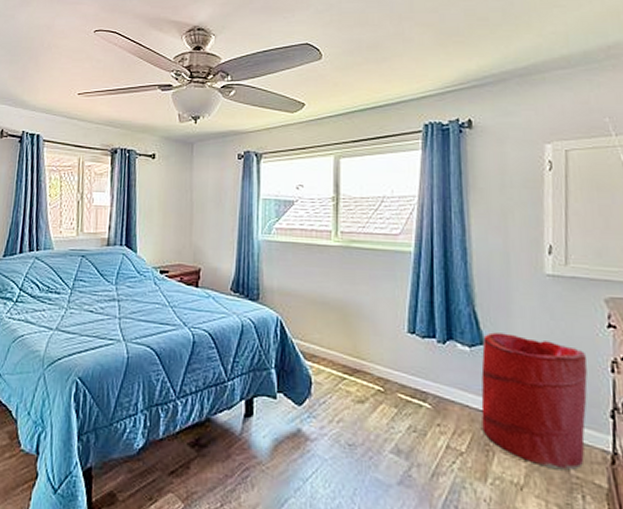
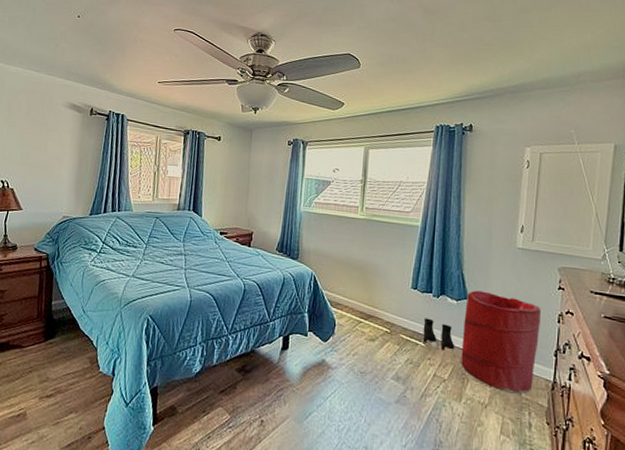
boots: none [427,371,472,413] -> present [422,318,455,350]

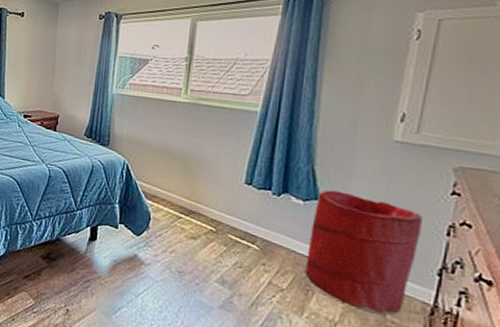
boots: present [422,318,455,350] -> none [256,218,299,257]

